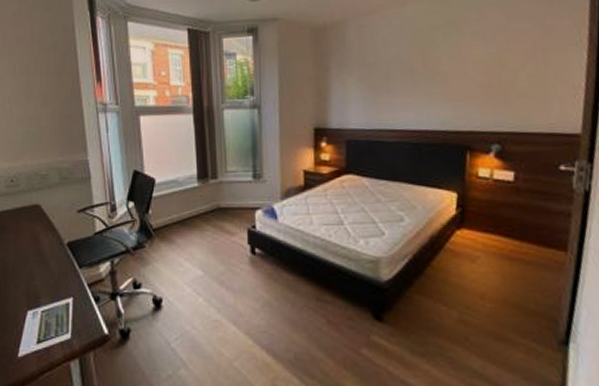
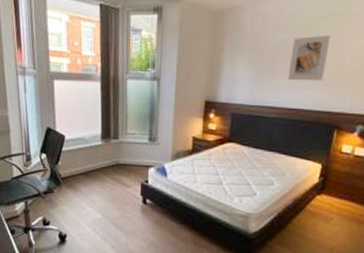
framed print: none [405,45,449,99] -> present [288,35,331,81]

